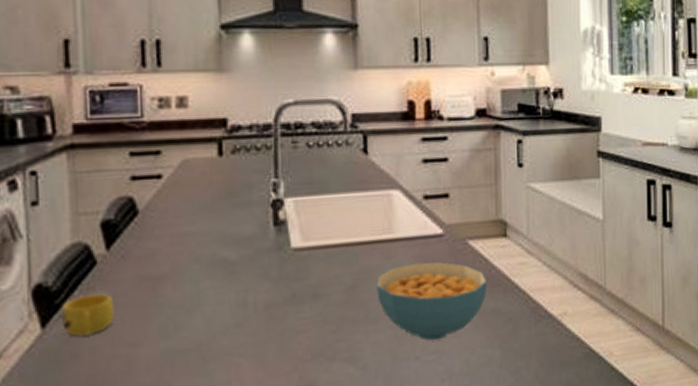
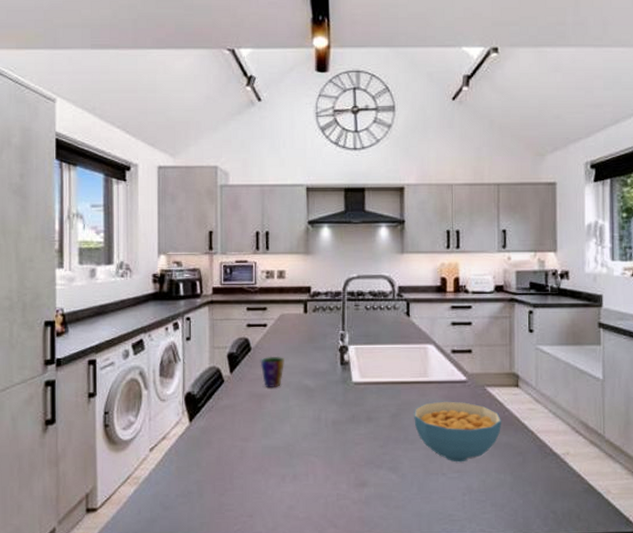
cup: present [62,293,114,337] -> none [202,403,233,431]
cup: none [153,219,191,267] -> present [260,356,284,388]

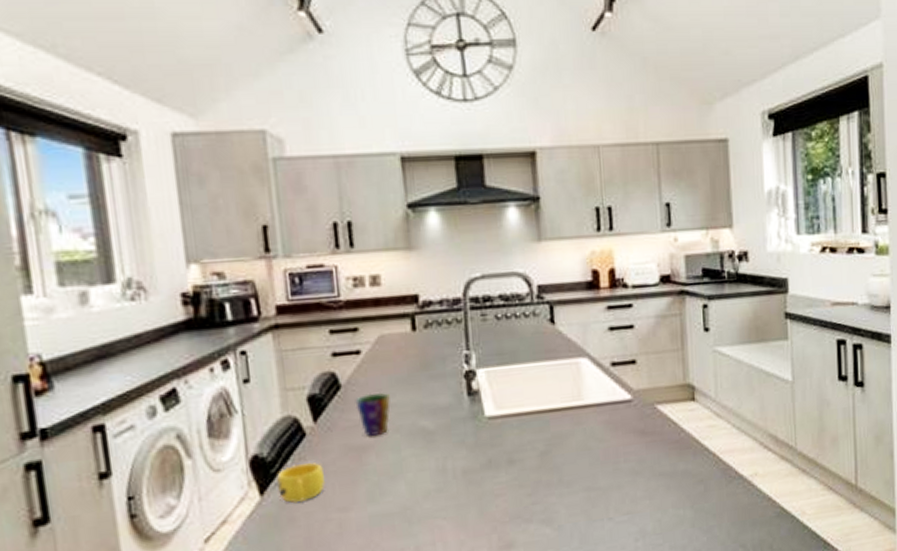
cup: none [202,403,233,431] -> present [277,463,325,503]
cereal bowl: present [414,401,502,462] -> none [568,426,678,502]

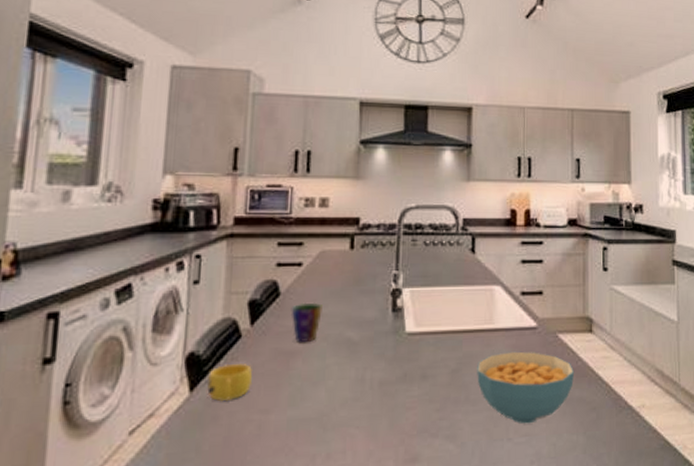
cereal bowl: none [568,426,678,502] -> present [477,351,575,424]

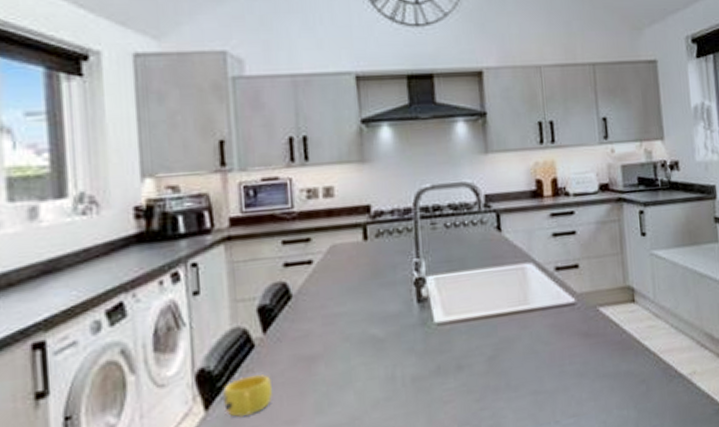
cup: present [290,302,322,344] -> none [305,301,341,347]
cereal bowl: present [477,351,575,424] -> none [515,329,620,405]

